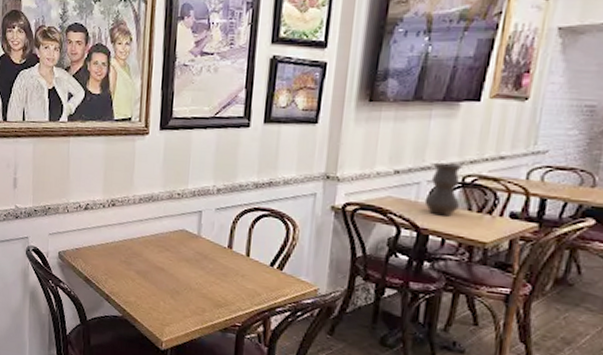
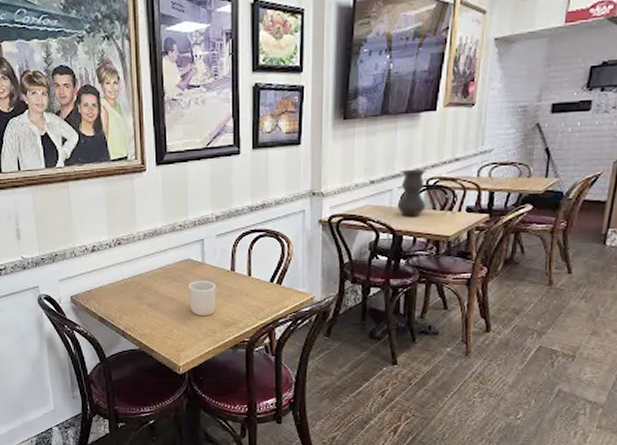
mug: none [179,253,210,292] -> present [187,280,216,316]

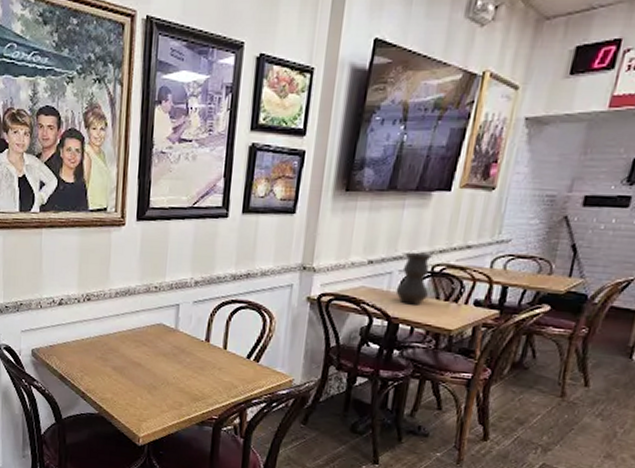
mug: present [187,280,216,316] -> none [156,347,187,387]

